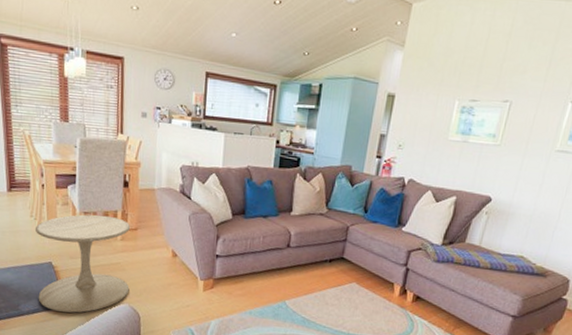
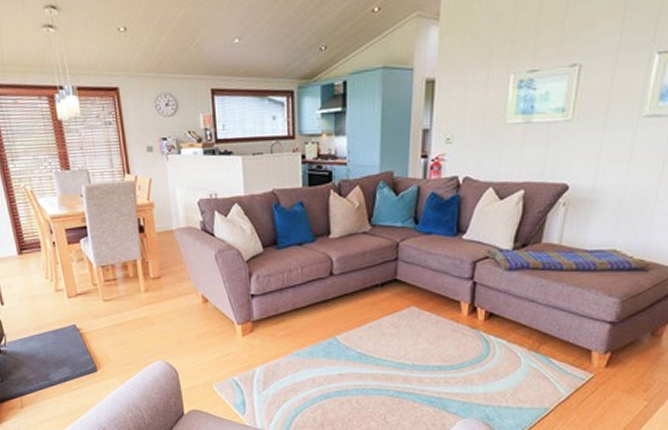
side table: present [36,214,131,313] -> none [53,266,162,376]

